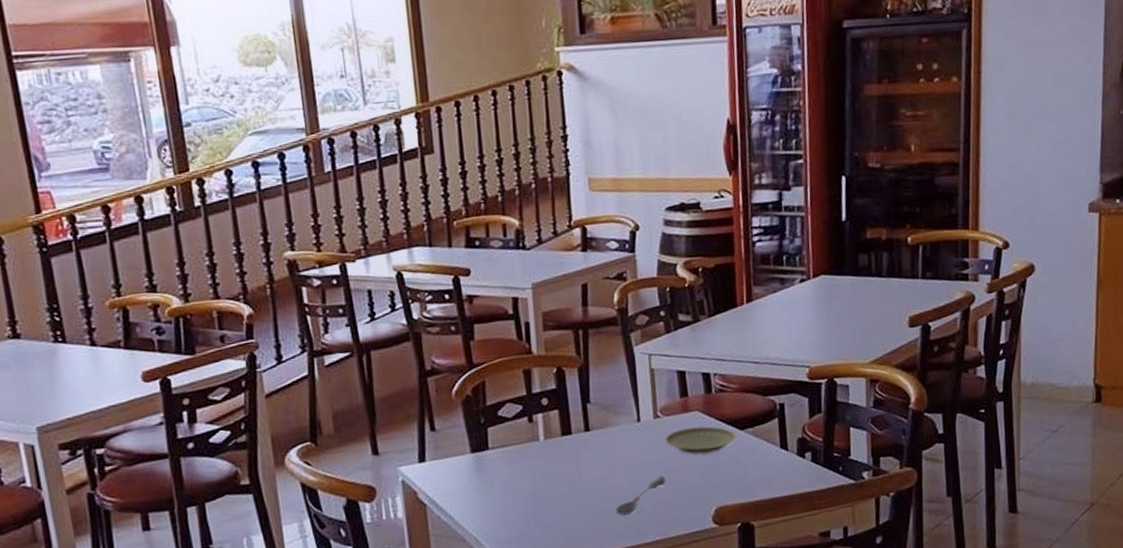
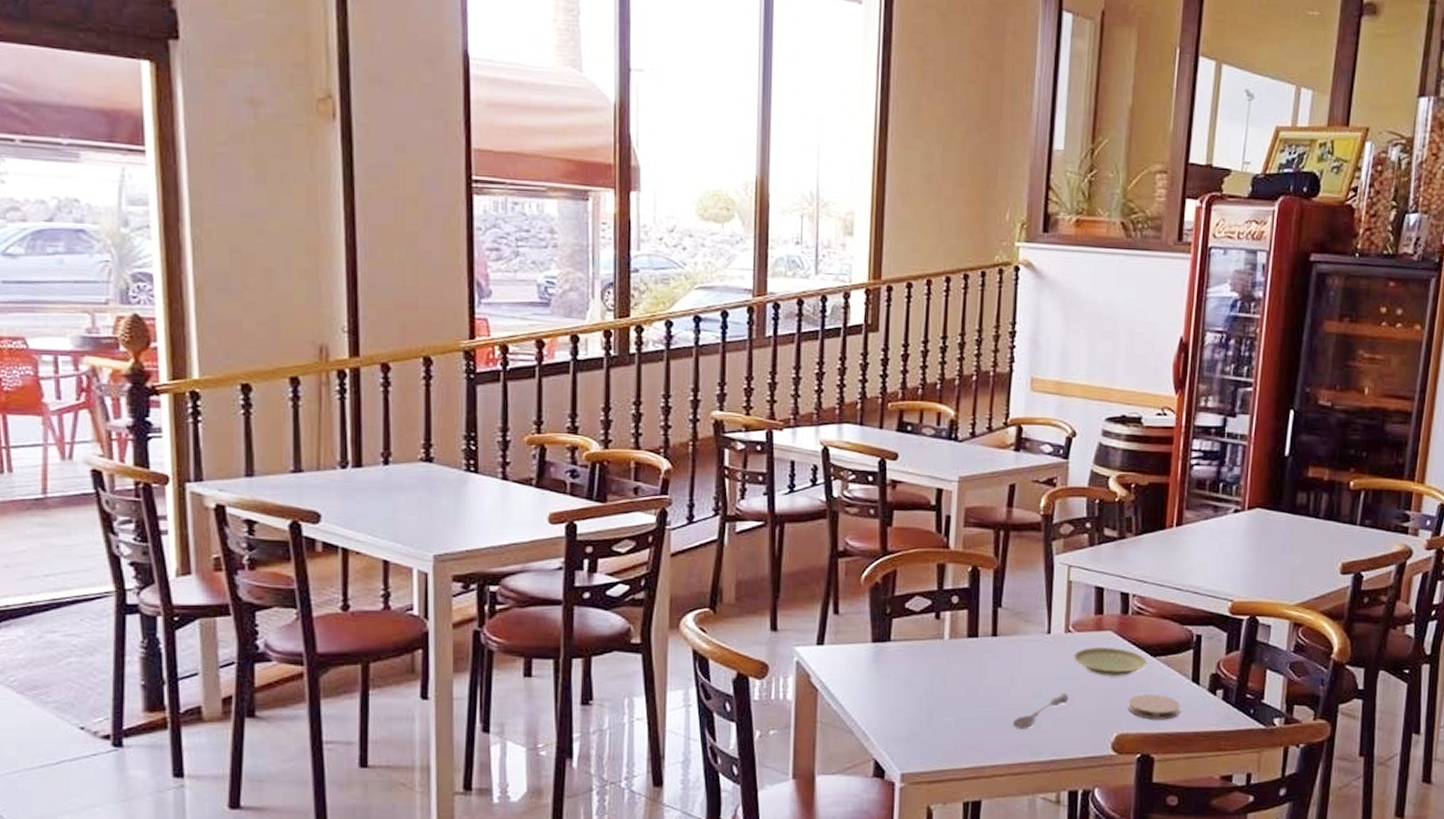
coaster: none [723,465,773,490] -> present [1128,693,1181,720]

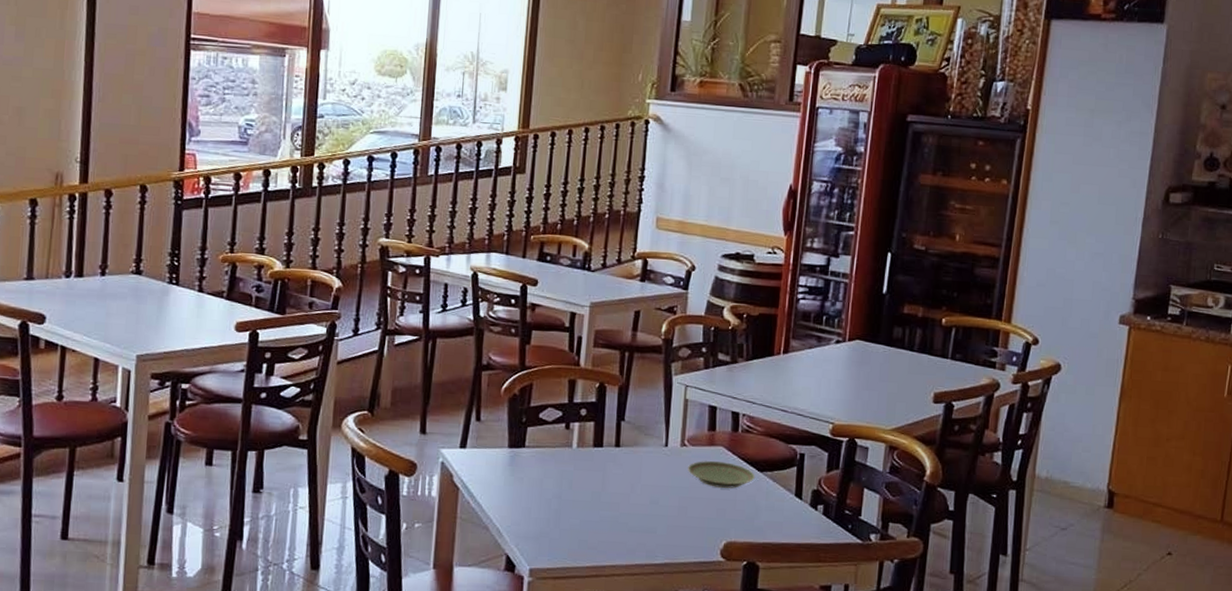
soupspoon: present [1012,692,1069,729] -> none [630,501,683,533]
coaster: present [1128,693,1181,720] -> none [736,505,785,531]

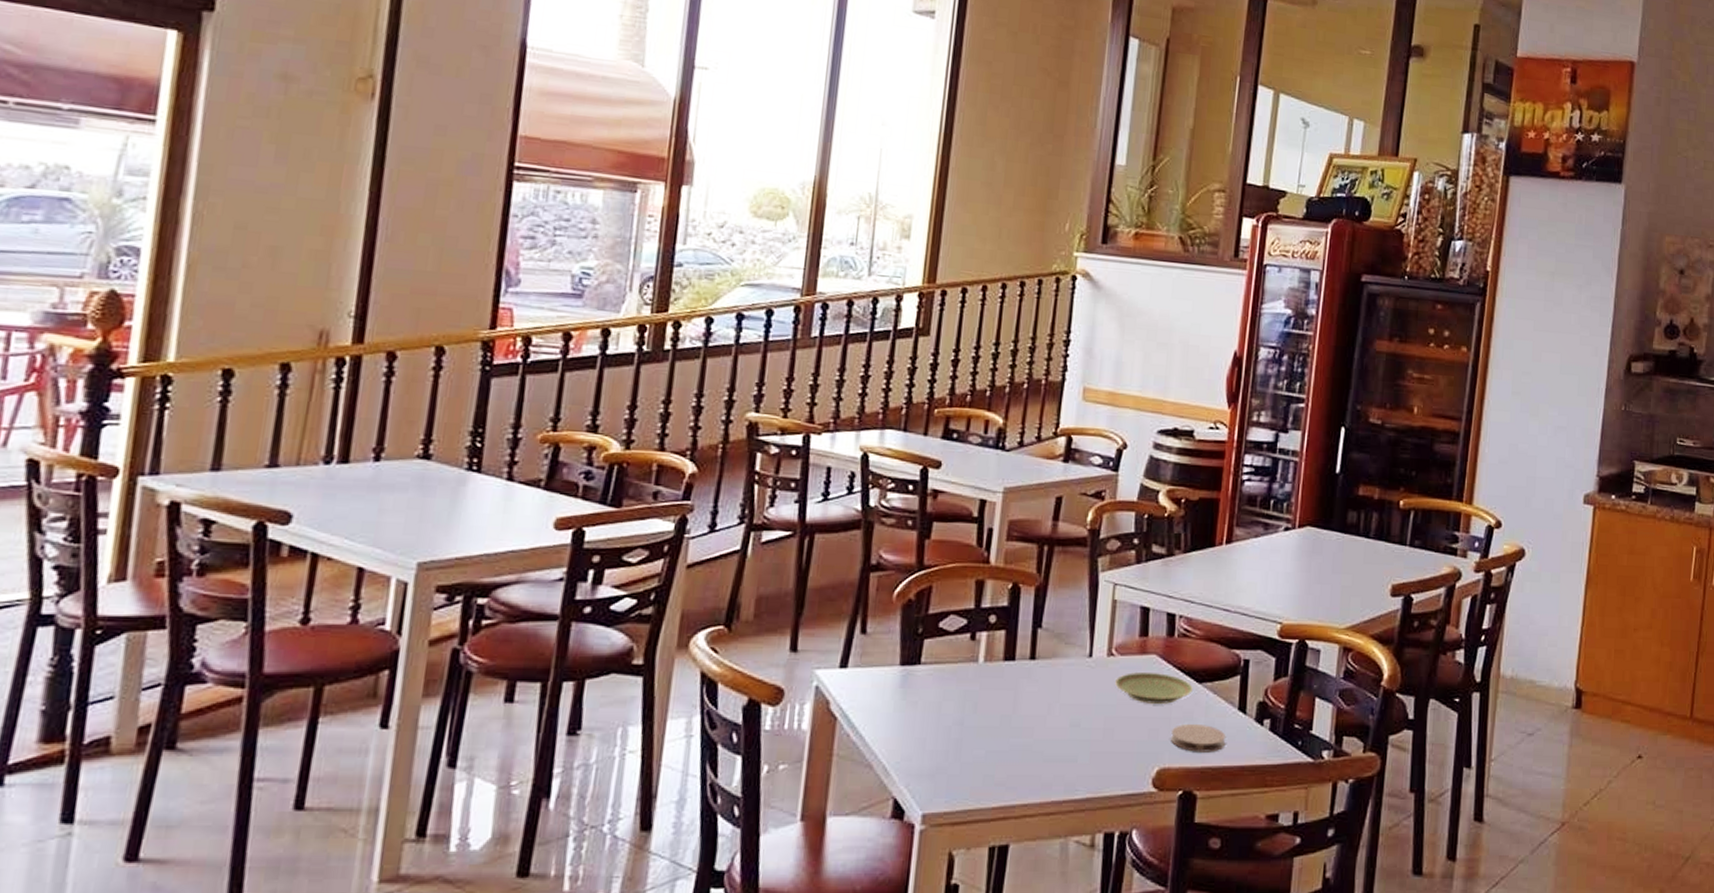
coaster: none [736,505,785,531] -> present [1171,723,1226,752]

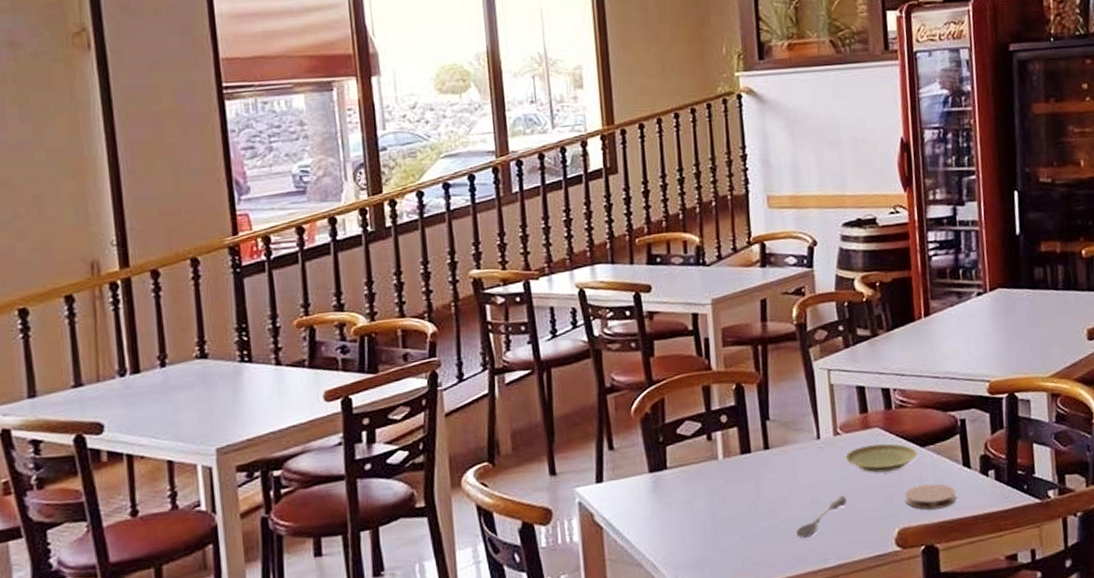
soupspoon: none [1046,722,1109,763] -> present [795,495,847,538]

